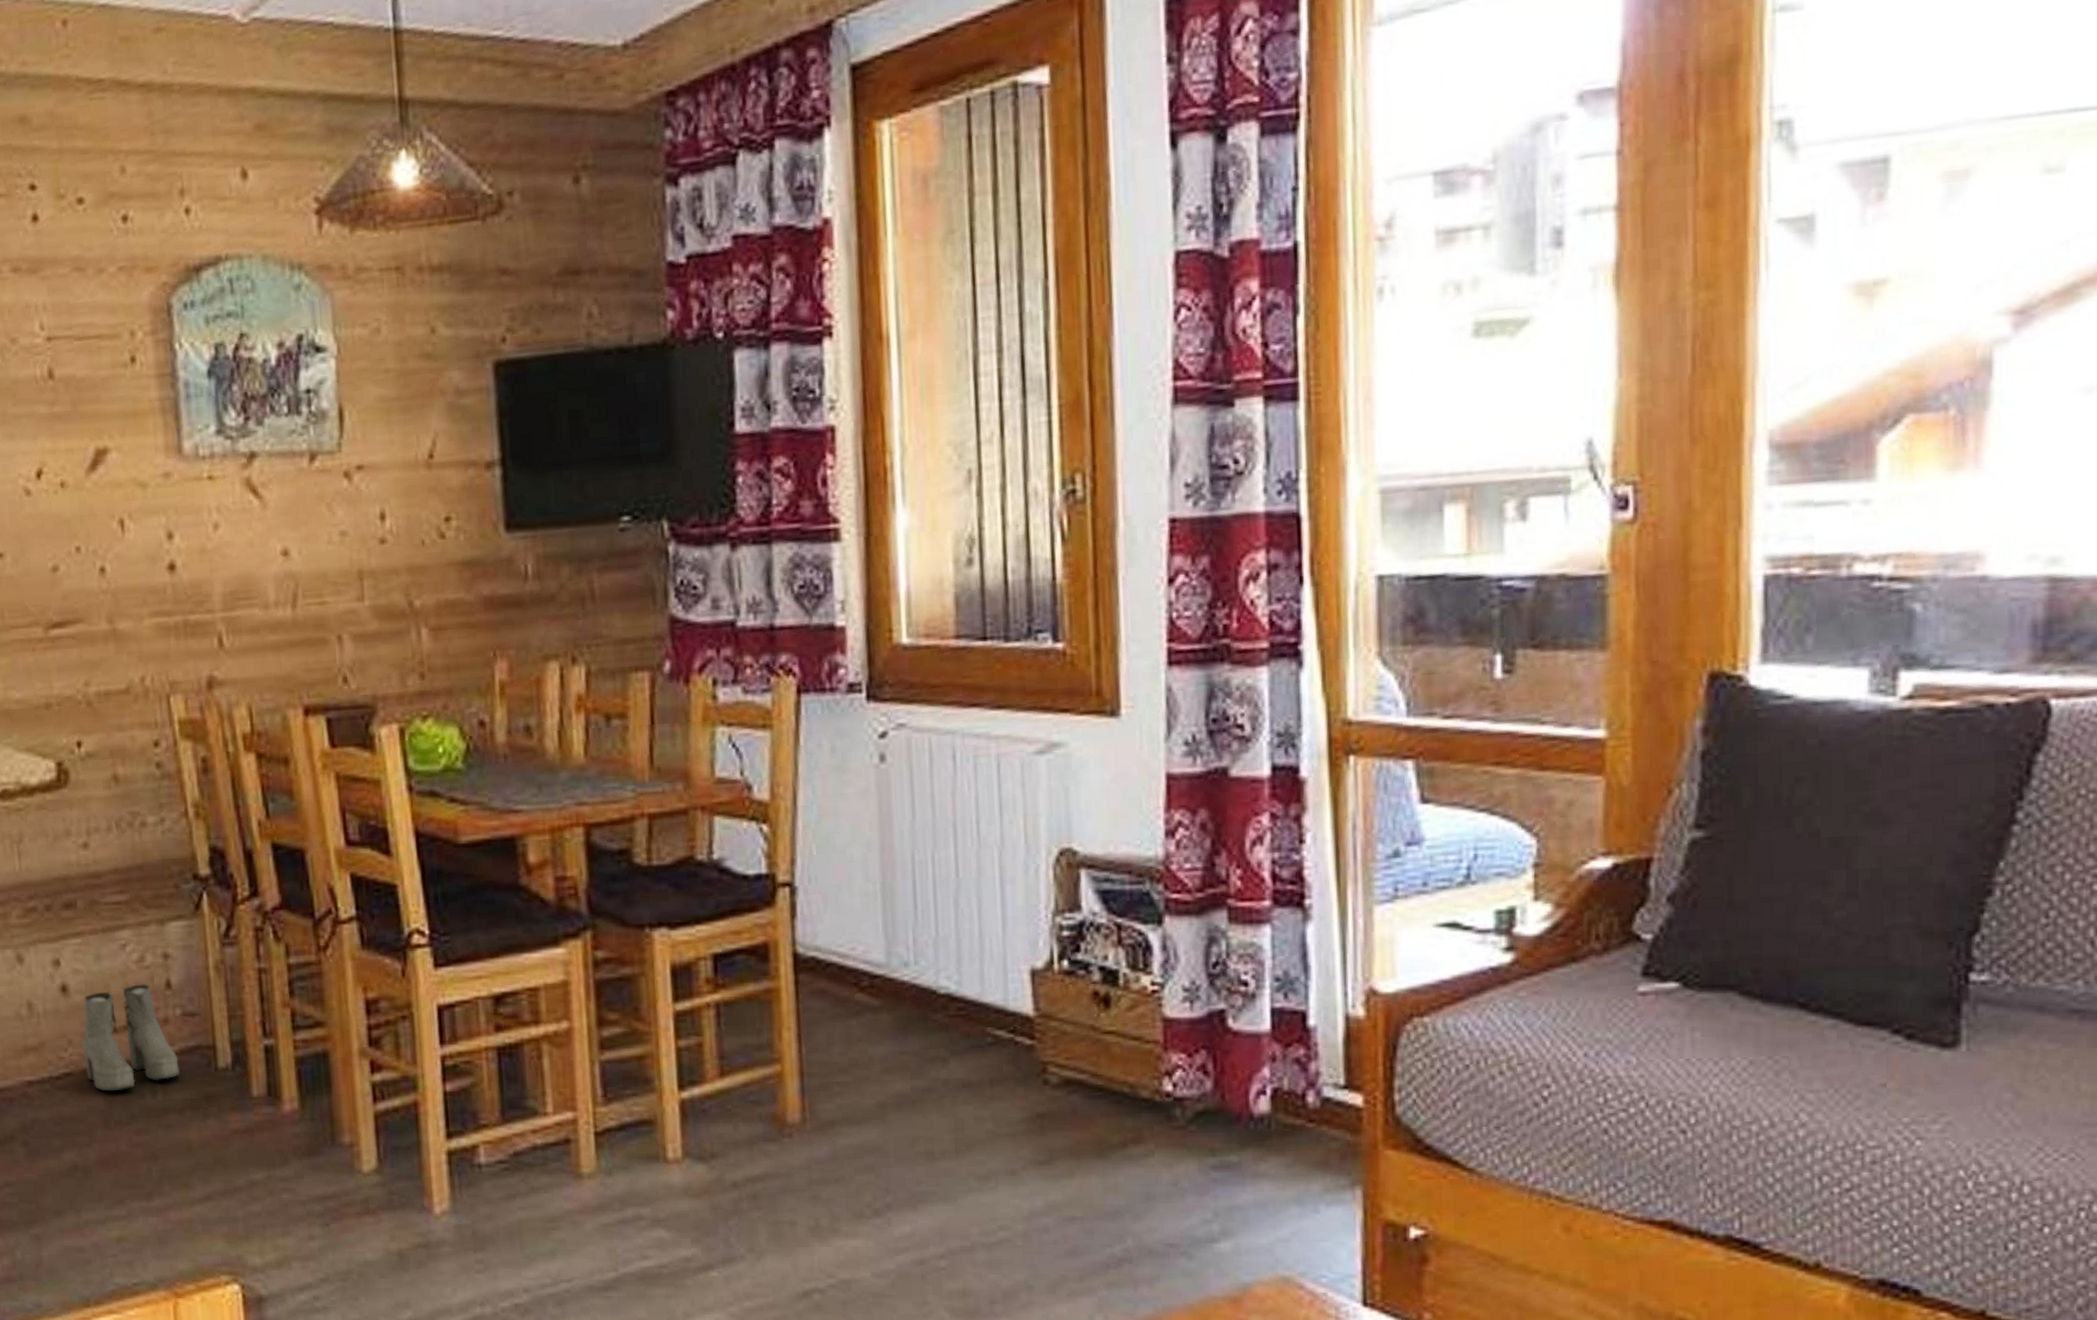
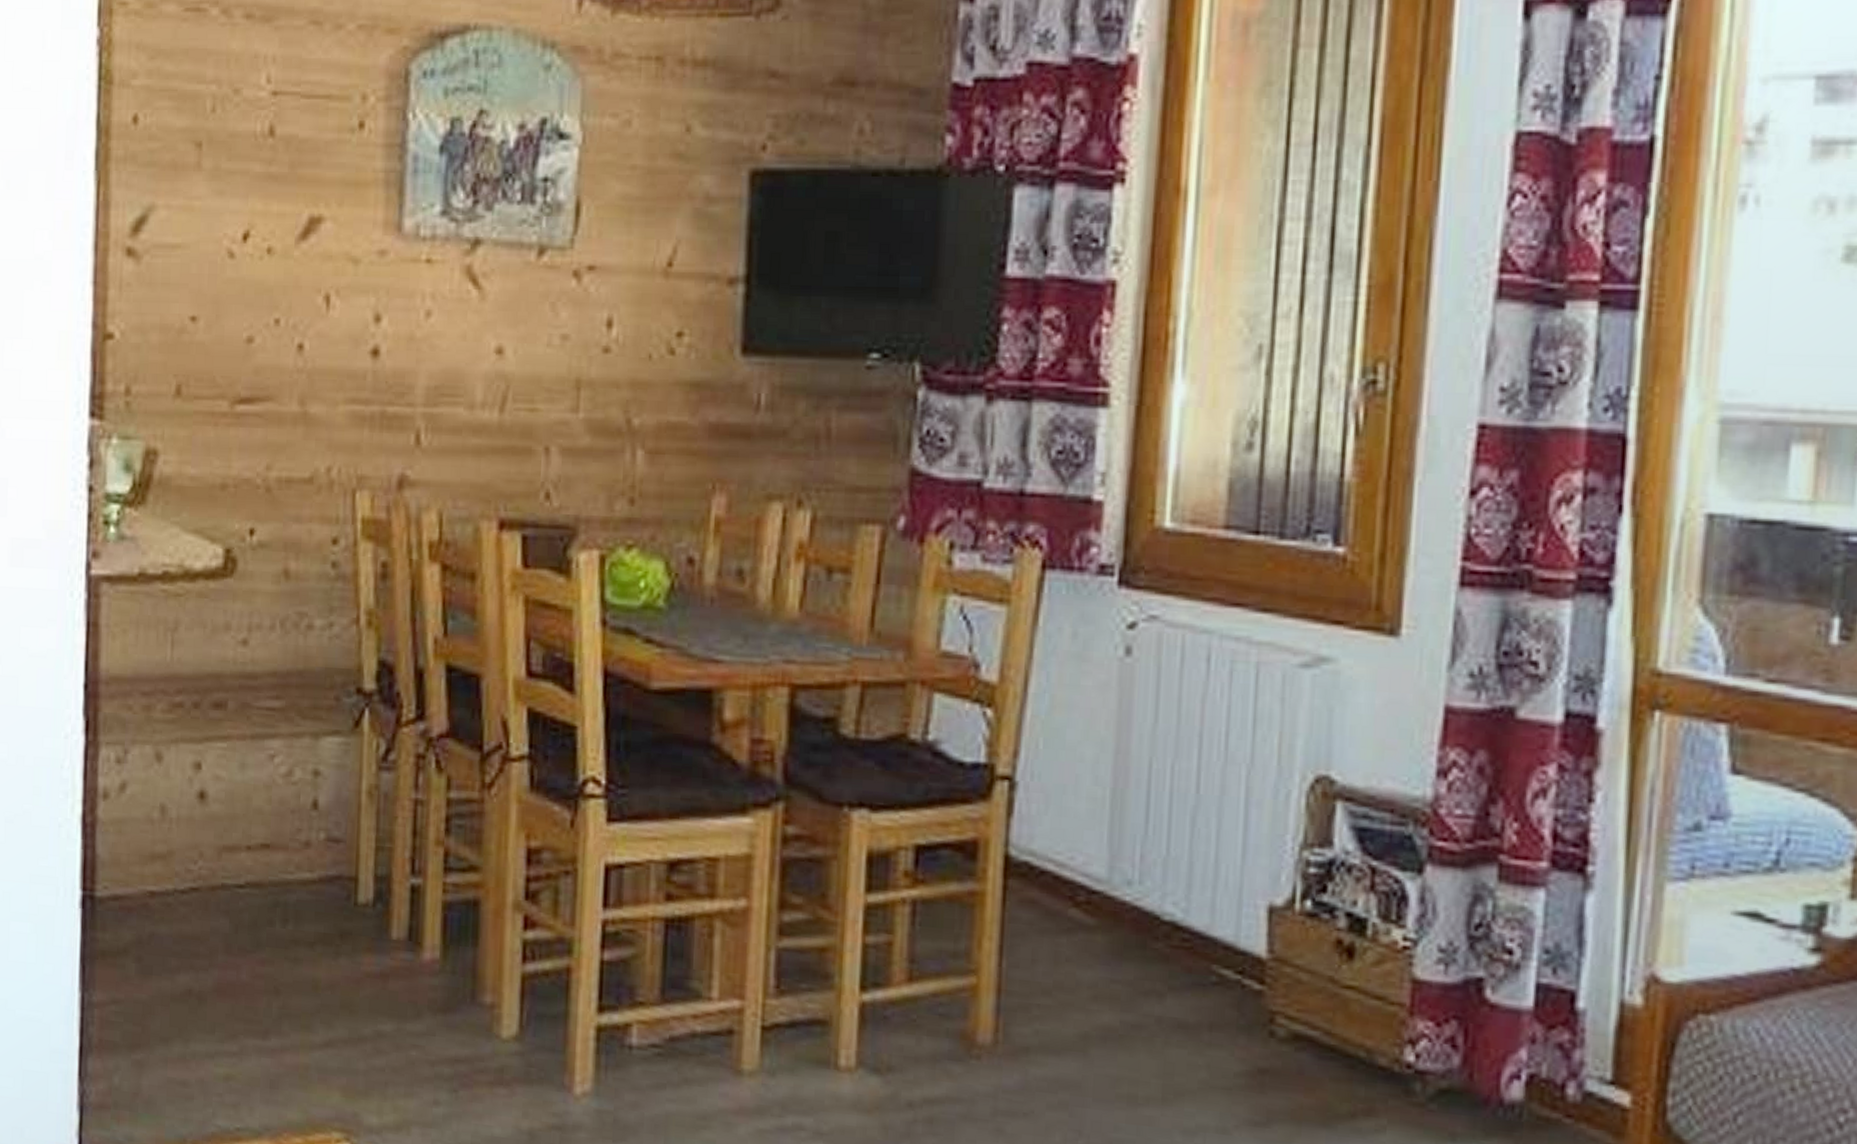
boots: present [81,984,180,1092] -> none [213,800,316,915]

